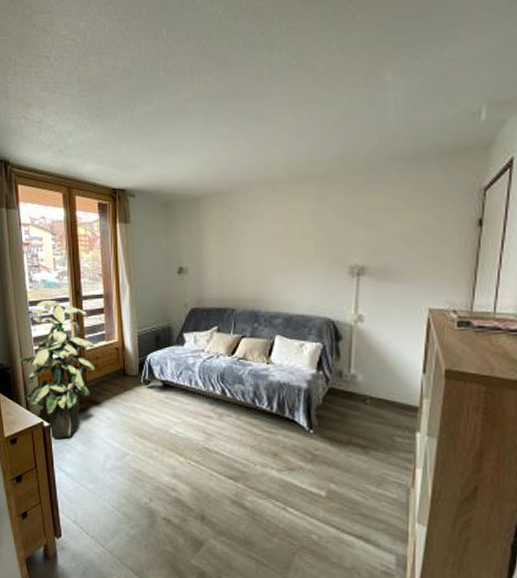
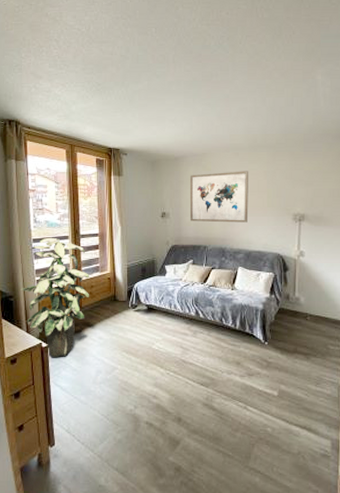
wall art: none [214,211,289,279] -> present [191,171,249,223]

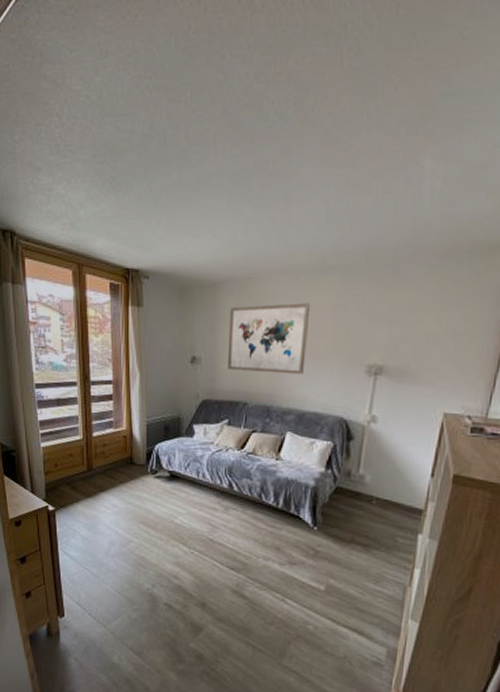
indoor plant: present [20,237,89,357] -> none [23,382,101,523]

